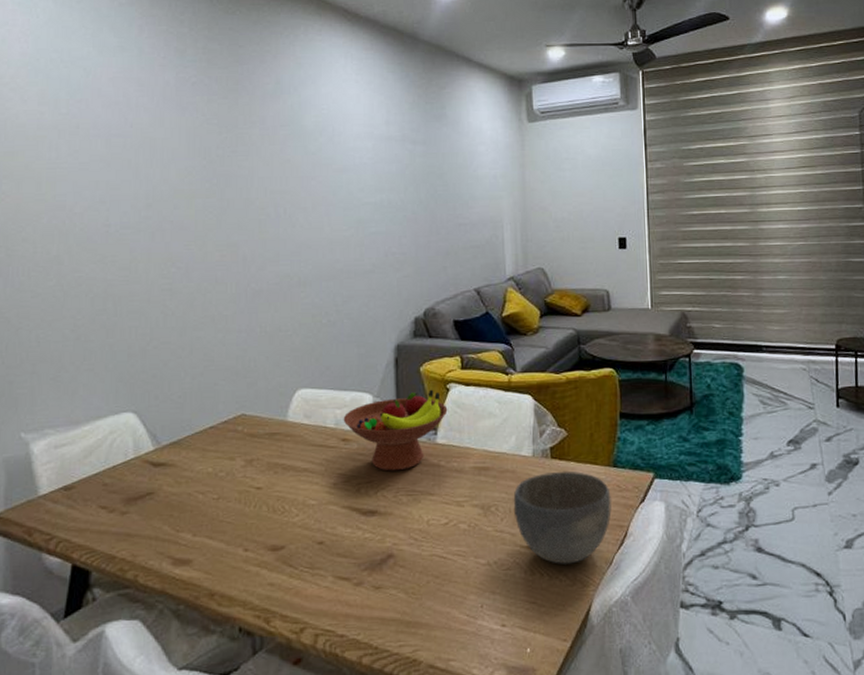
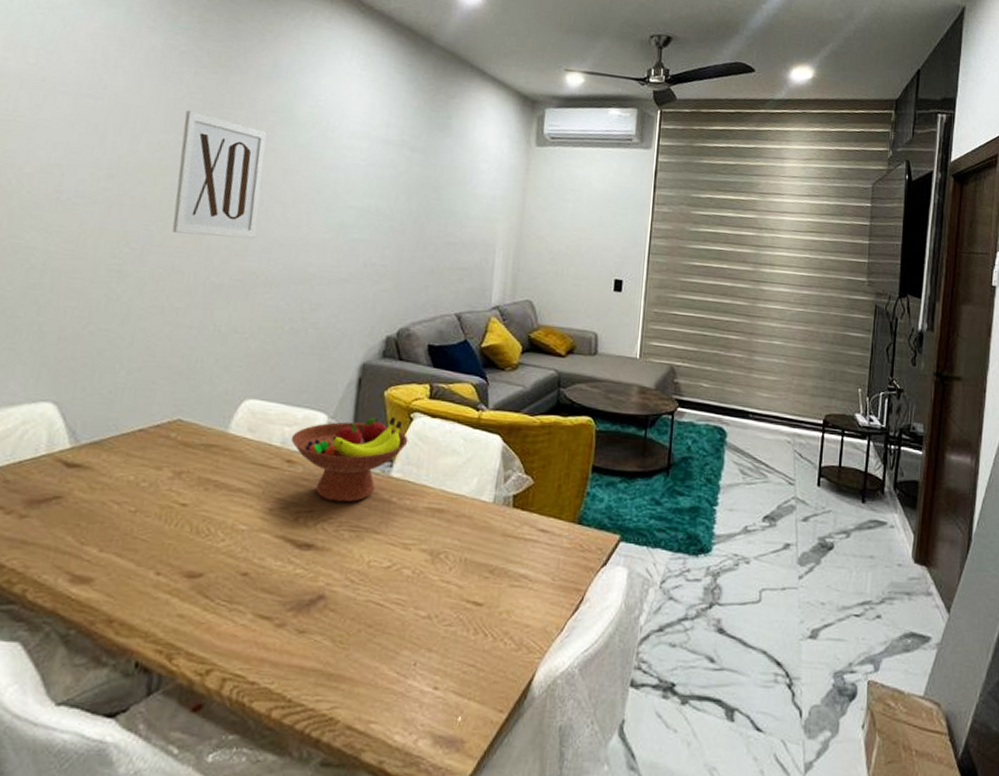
wall art: none [205,135,284,248] -> present [172,110,267,239]
bowl: present [513,471,612,564] -> none [464,522,573,626]

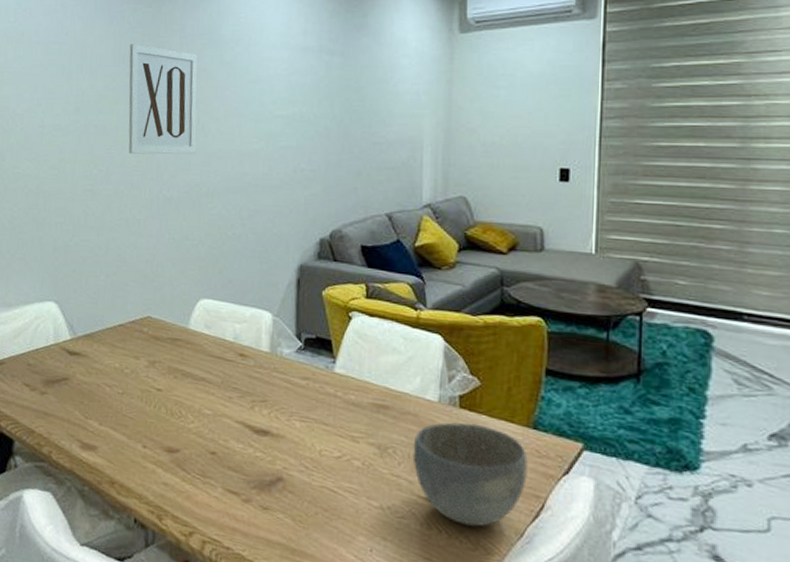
fruit bowl: present [291,416,409,503] -> none [241,315,349,395]
bowl: none [464,522,573,626] -> present [413,422,529,527]

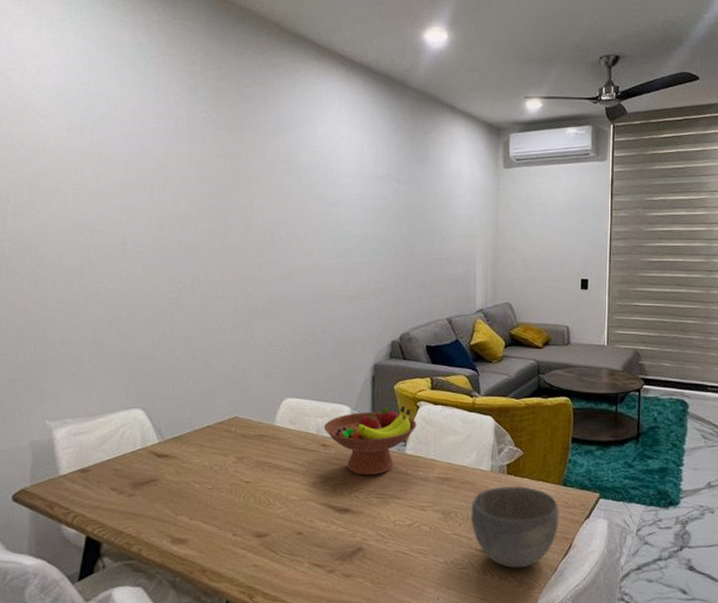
wall art: present [128,43,198,155] -> none [211,166,279,269]
fruit bowl: none [241,315,349,395] -> present [324,405,417,476]

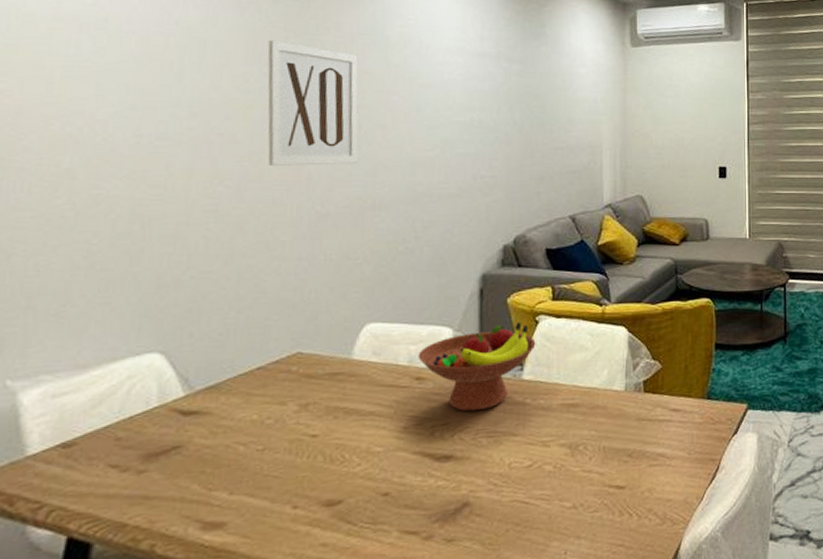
wall art: none [211,166,279,269] -> present [267,40,359,166]
bowl: present [471,486,560,568] -> none [603,404,705,503]

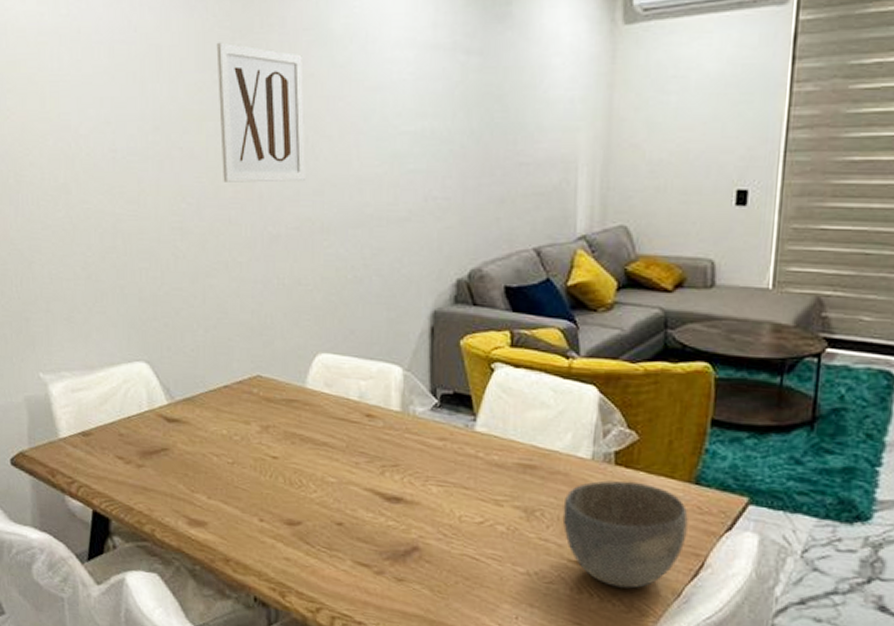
fruit bowl: present [418,322,536,412] -> none [368,367,491,458]
bowl: none [603,404,705,503] -> present [562,480,689,589]

